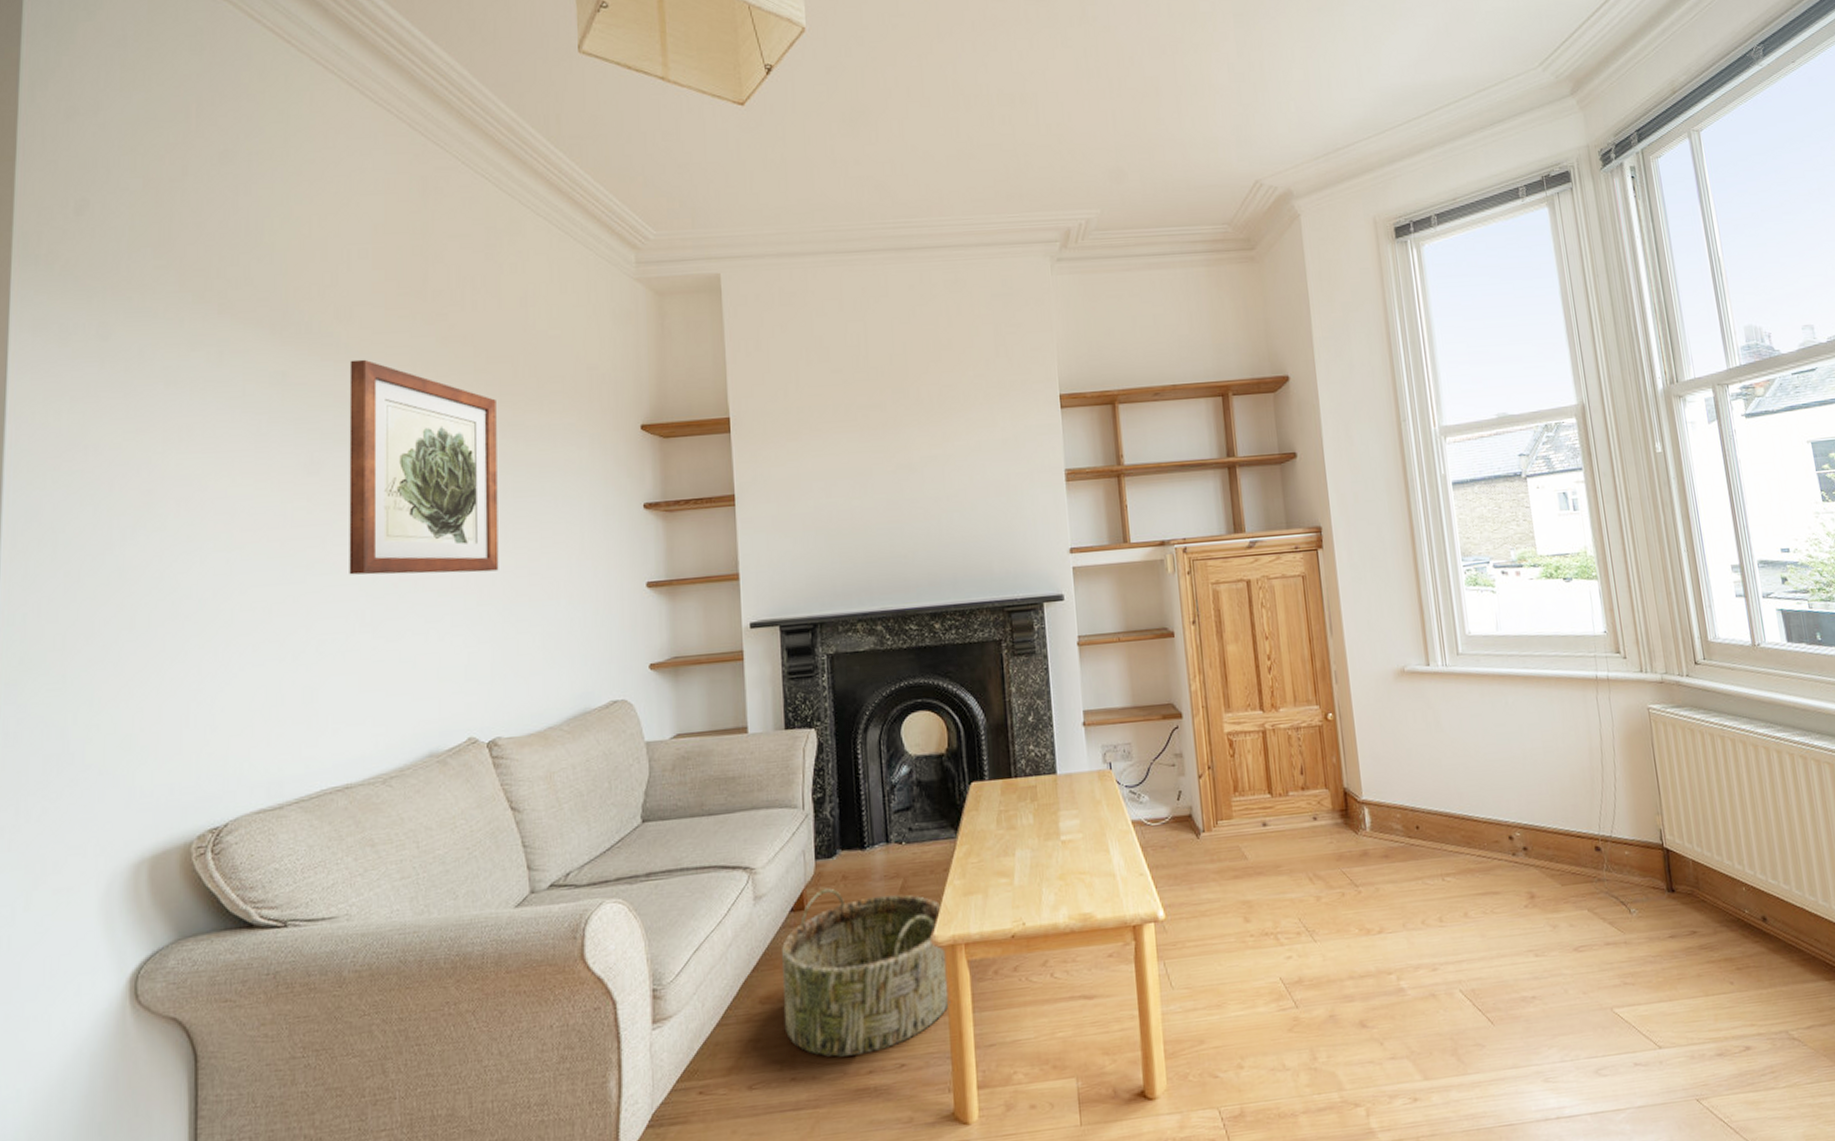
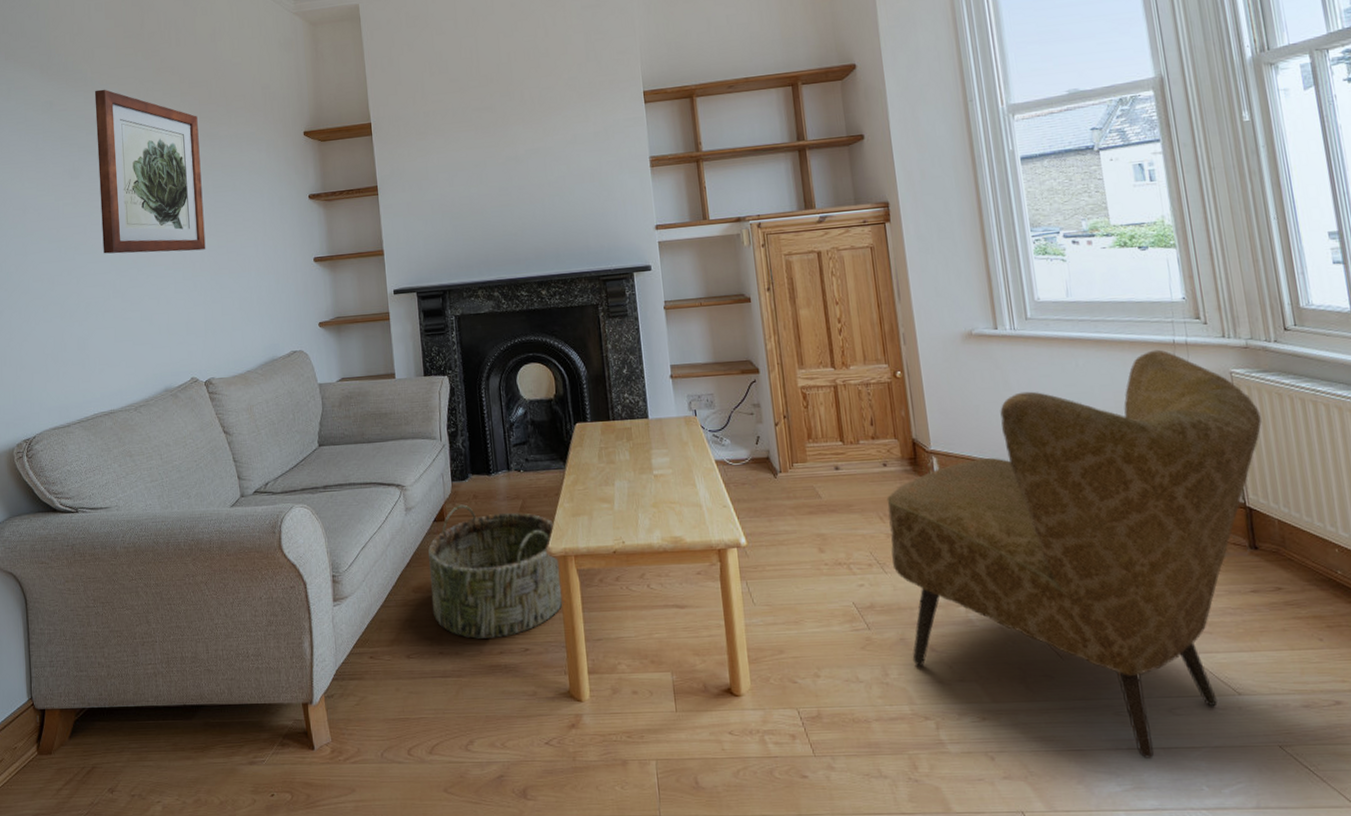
armchair: none [1316,685,1676,1127] -> present [886,349,1262,758]

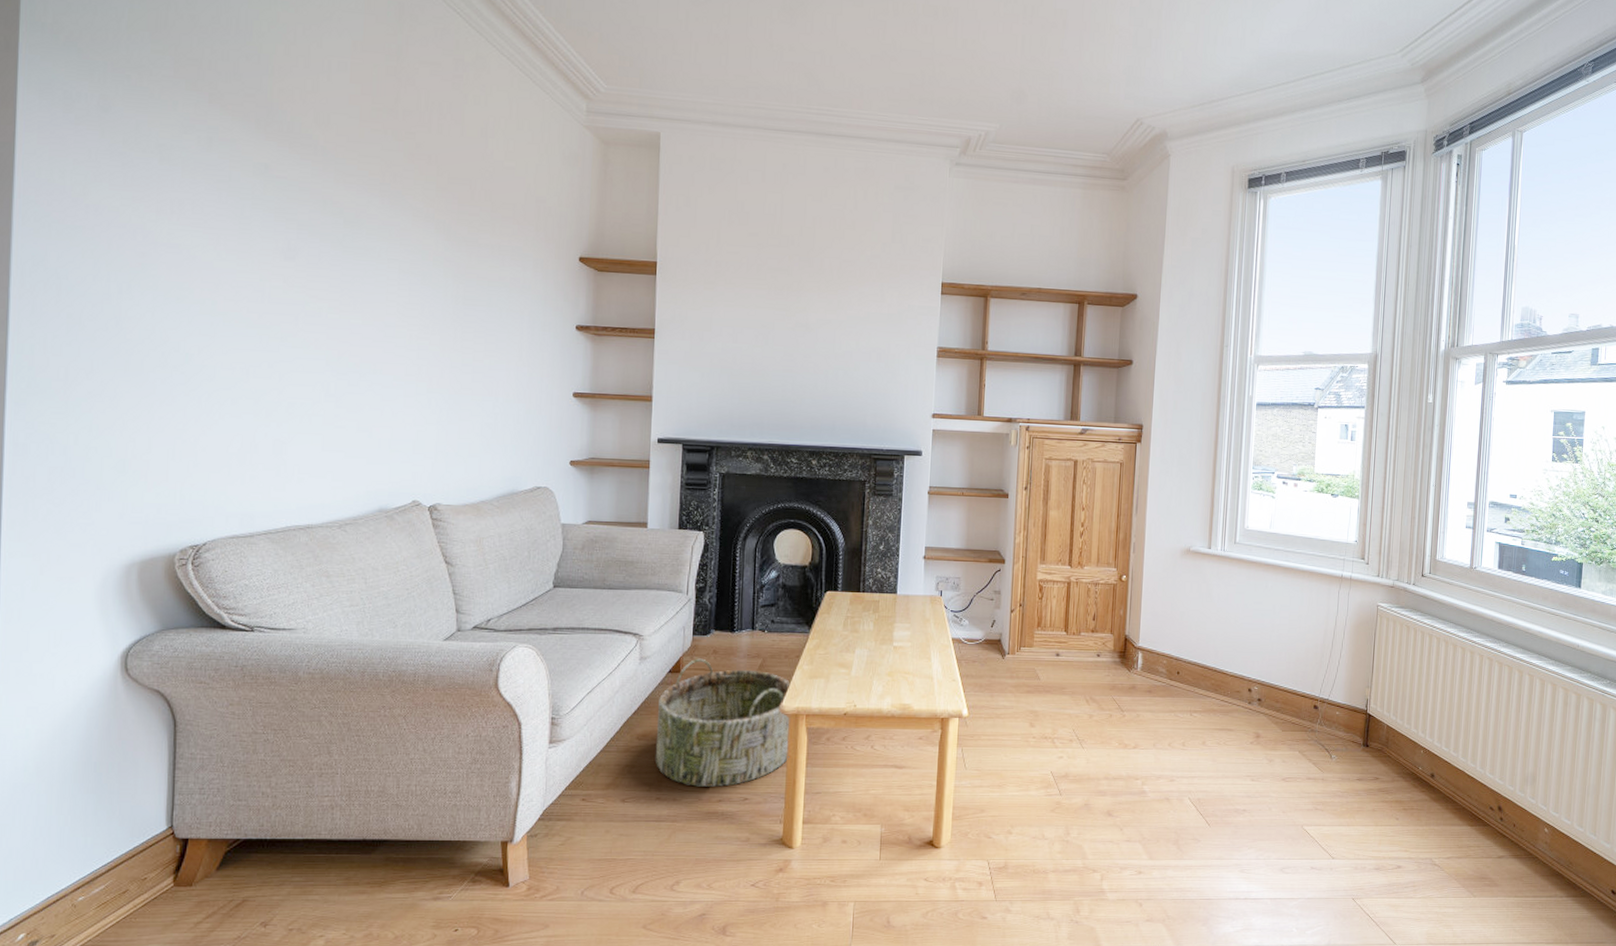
wall art: present [94,89,206,254] -> none [317,162,454,365]
armchair: present [886,349,1262,758] -> none [1090,581,1392,906]

